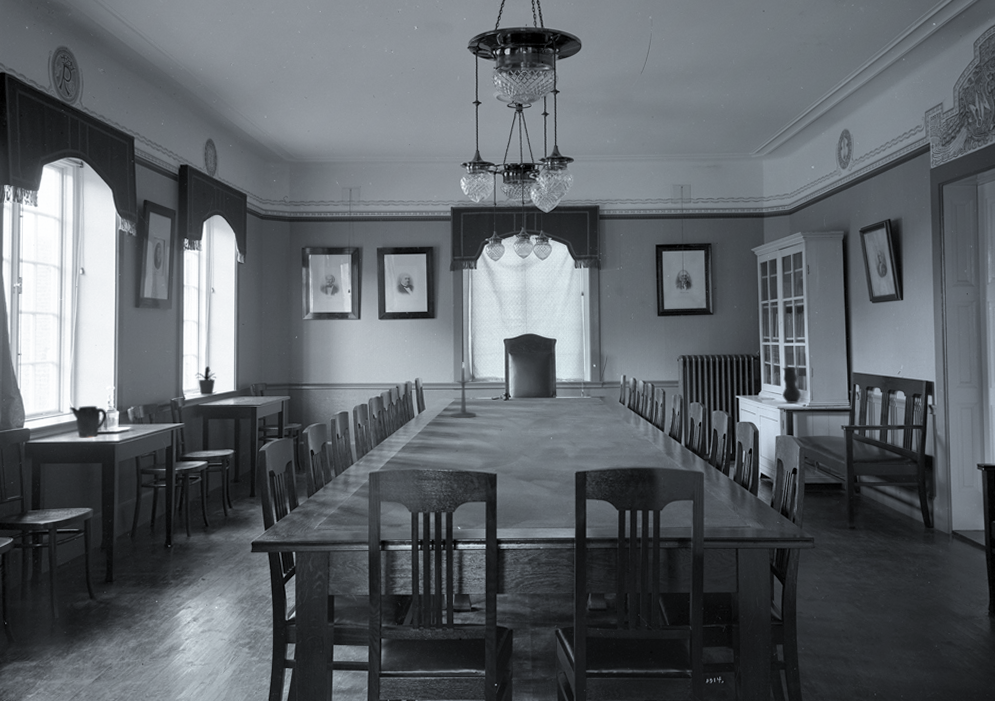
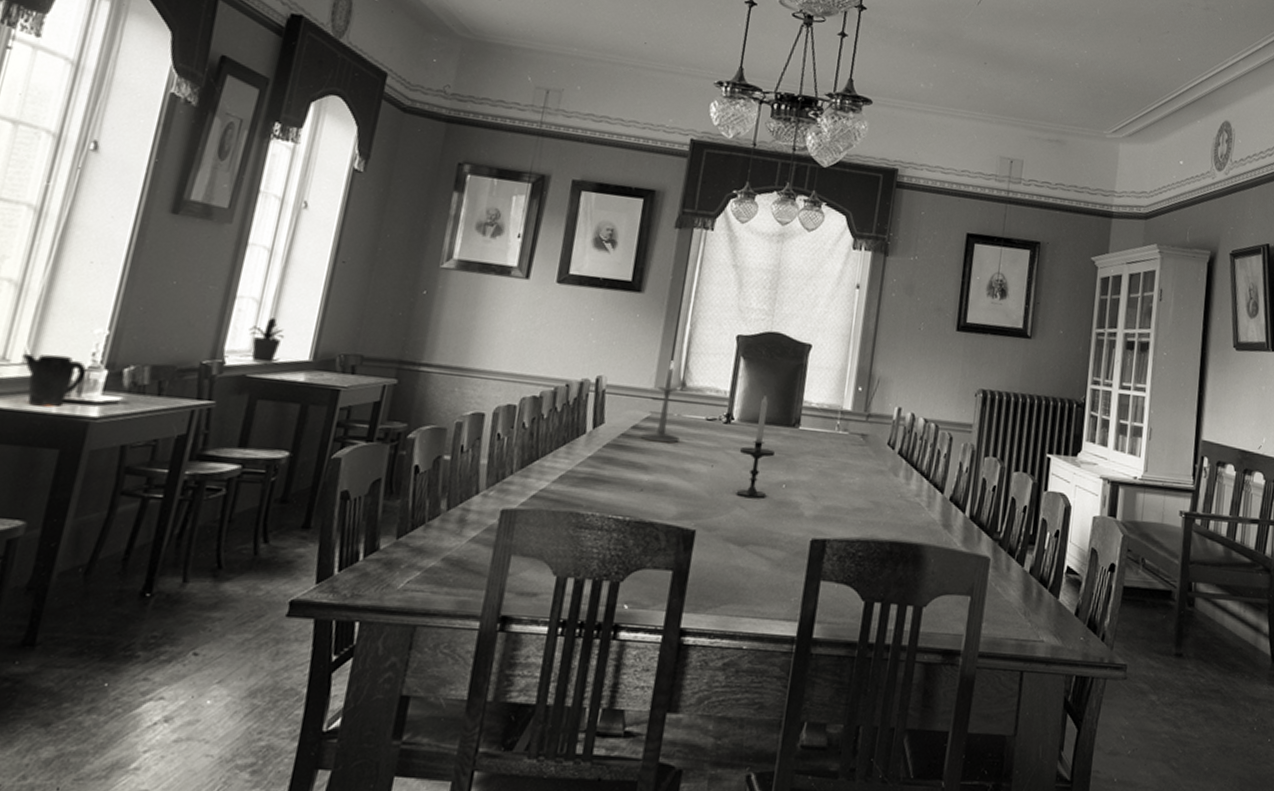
candlestick: none [517,371,543,449] -> present [736,385,776,500]
vase: present [781,367,801,404] -> none [1108,422,1133,474]

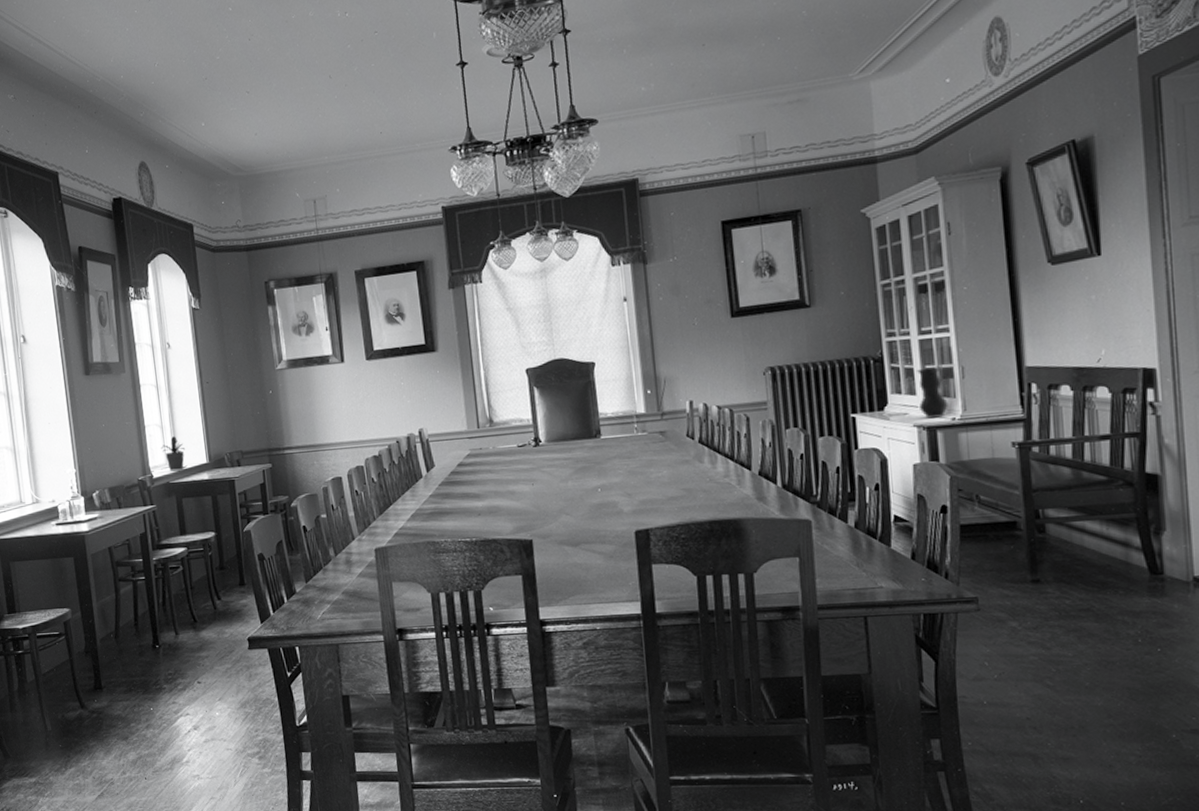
pitcher: present [22,353,87,408] -> none [31,492,72,530]
candlestick: present [641,360,680,443] -> none [467,403,500,474]
candlestick: present [736,385,776,500] -> none [552,407,586,506]
vase: none [1108,422,1133,474] -> present [916,366,949,419]

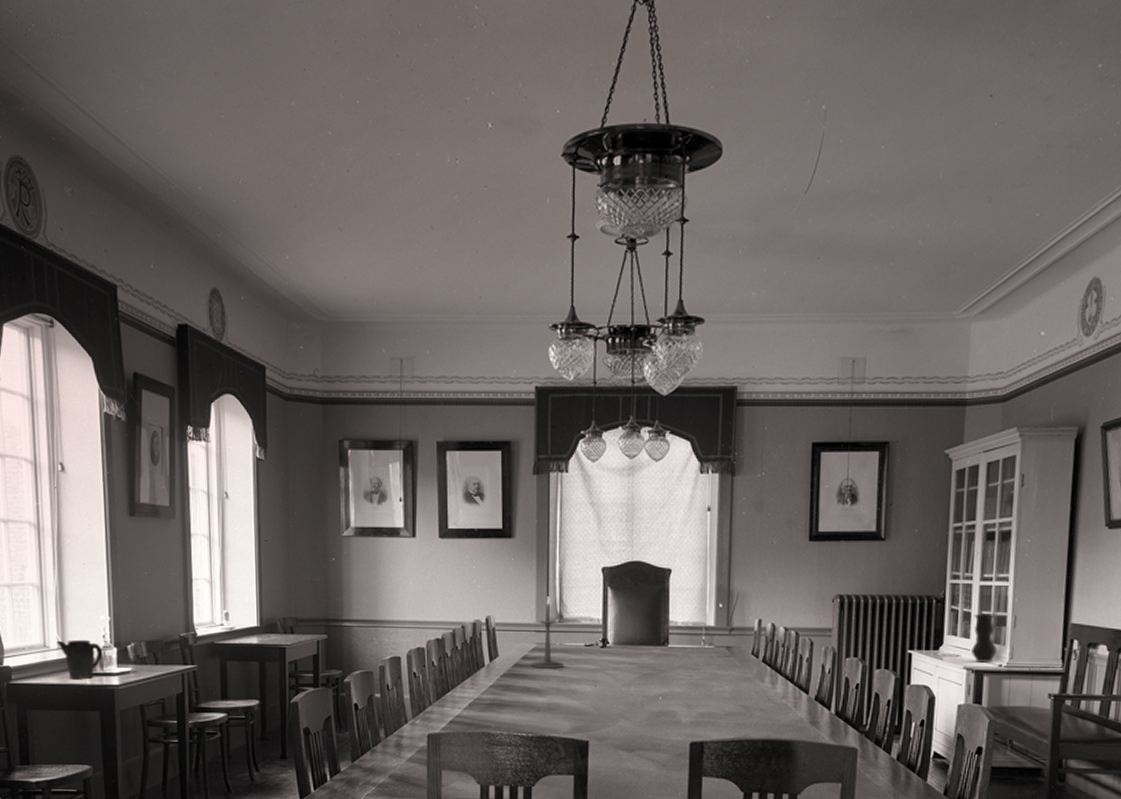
pitcher: none [31,492,72,530] -> present [56,639,103,680]
potted plant: present [161,436,186,472] -> none [208,594,236,631]
candlestick: none [467,403,500,474] -> present [531,596,564,669]

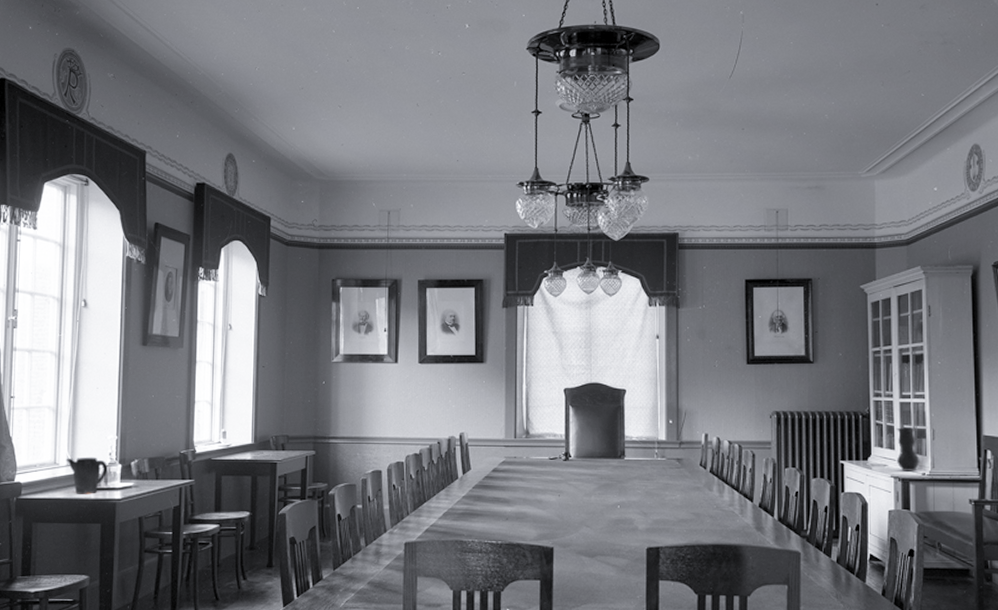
candlestick: present [531,596,564,669] -> none [501,415,530,480]

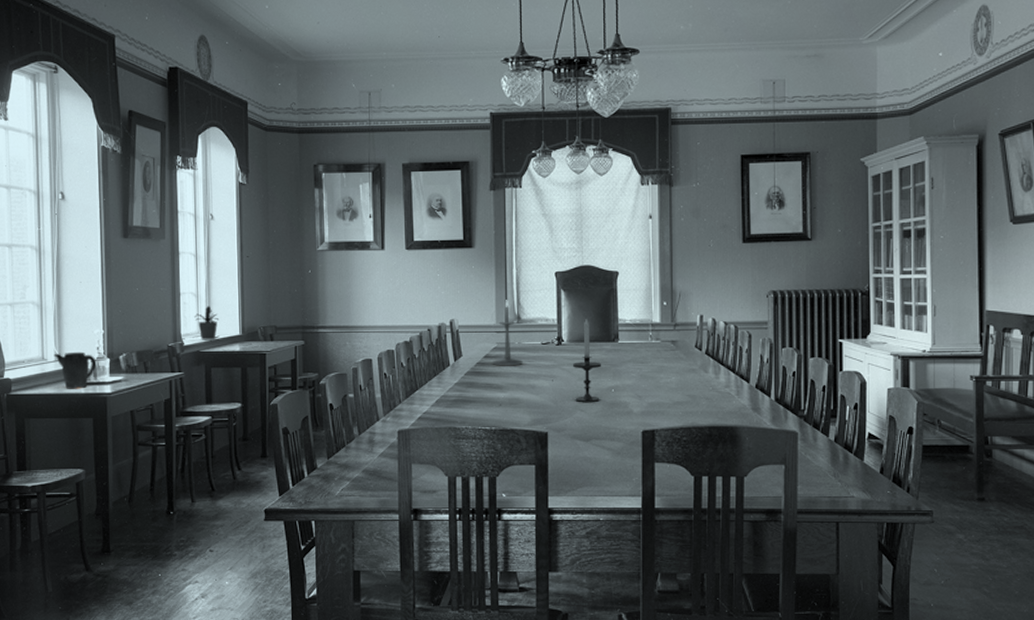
potted plant: none [208,414,233,448] -> present [194,306,220,340]
candlestick: none [501,415,530,480] -> present [493,300,523,366]
candlestick: none [579,427,608,519] -> present [572,310,602,403]
vase: present [896,427,920,472] -> none [896,304,921,349]

